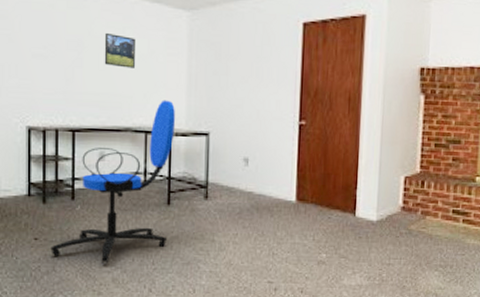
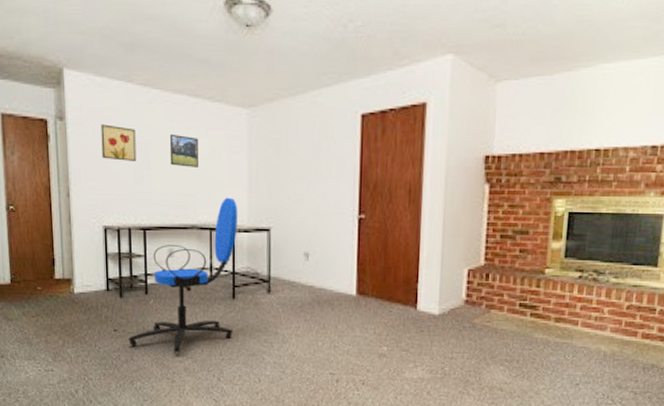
wall art: none [29,19,68,60] -> present [101,124,136,162]

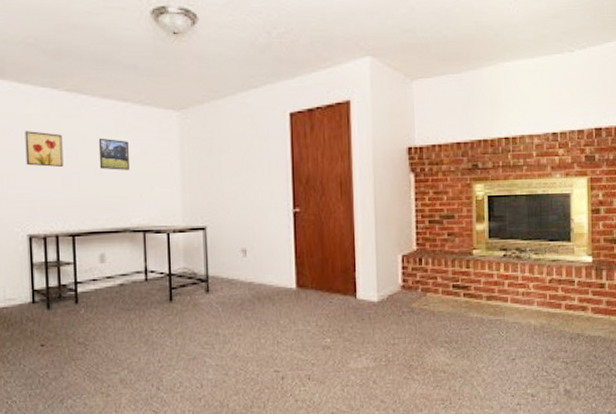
office chair: present [128,197,237,354] -> none [57,198,172,365]

